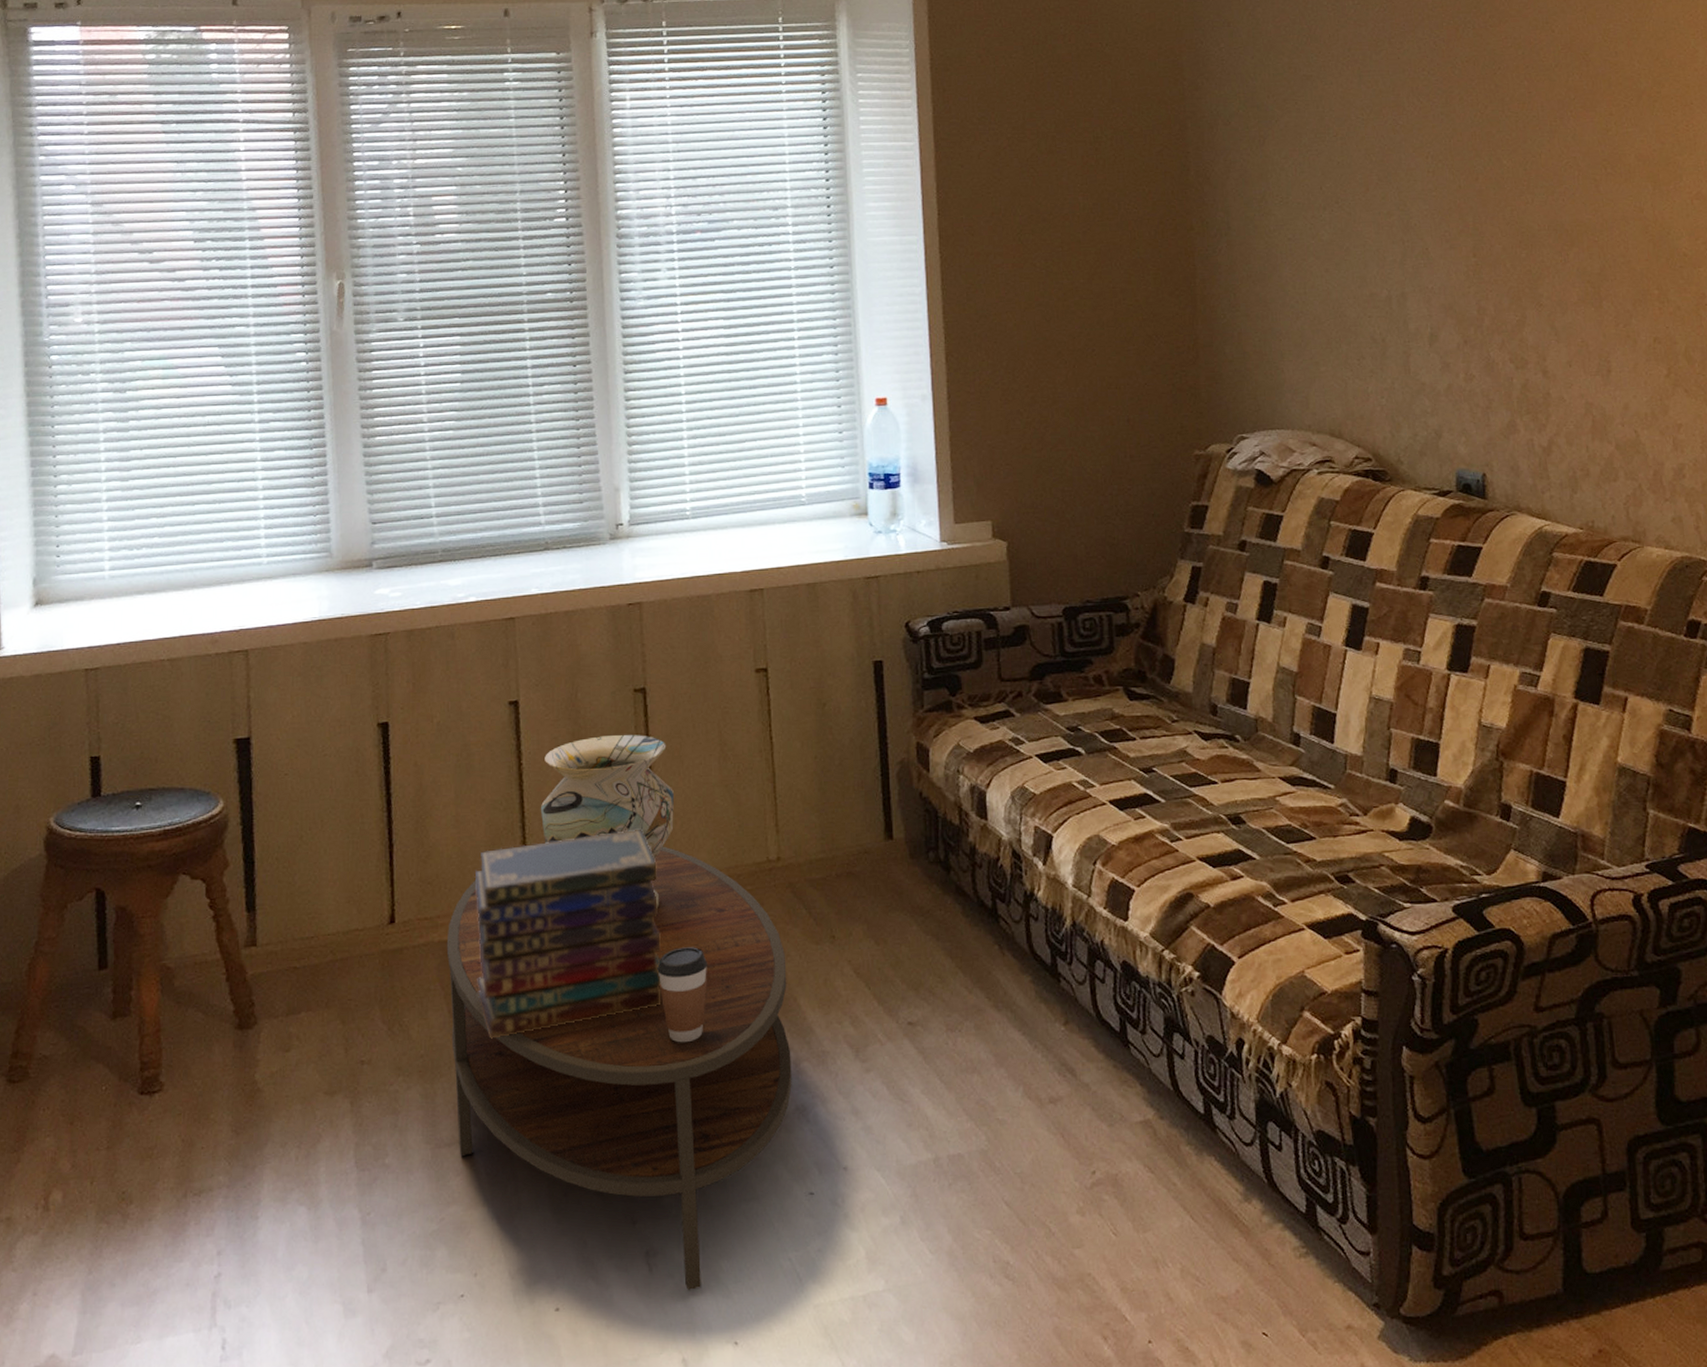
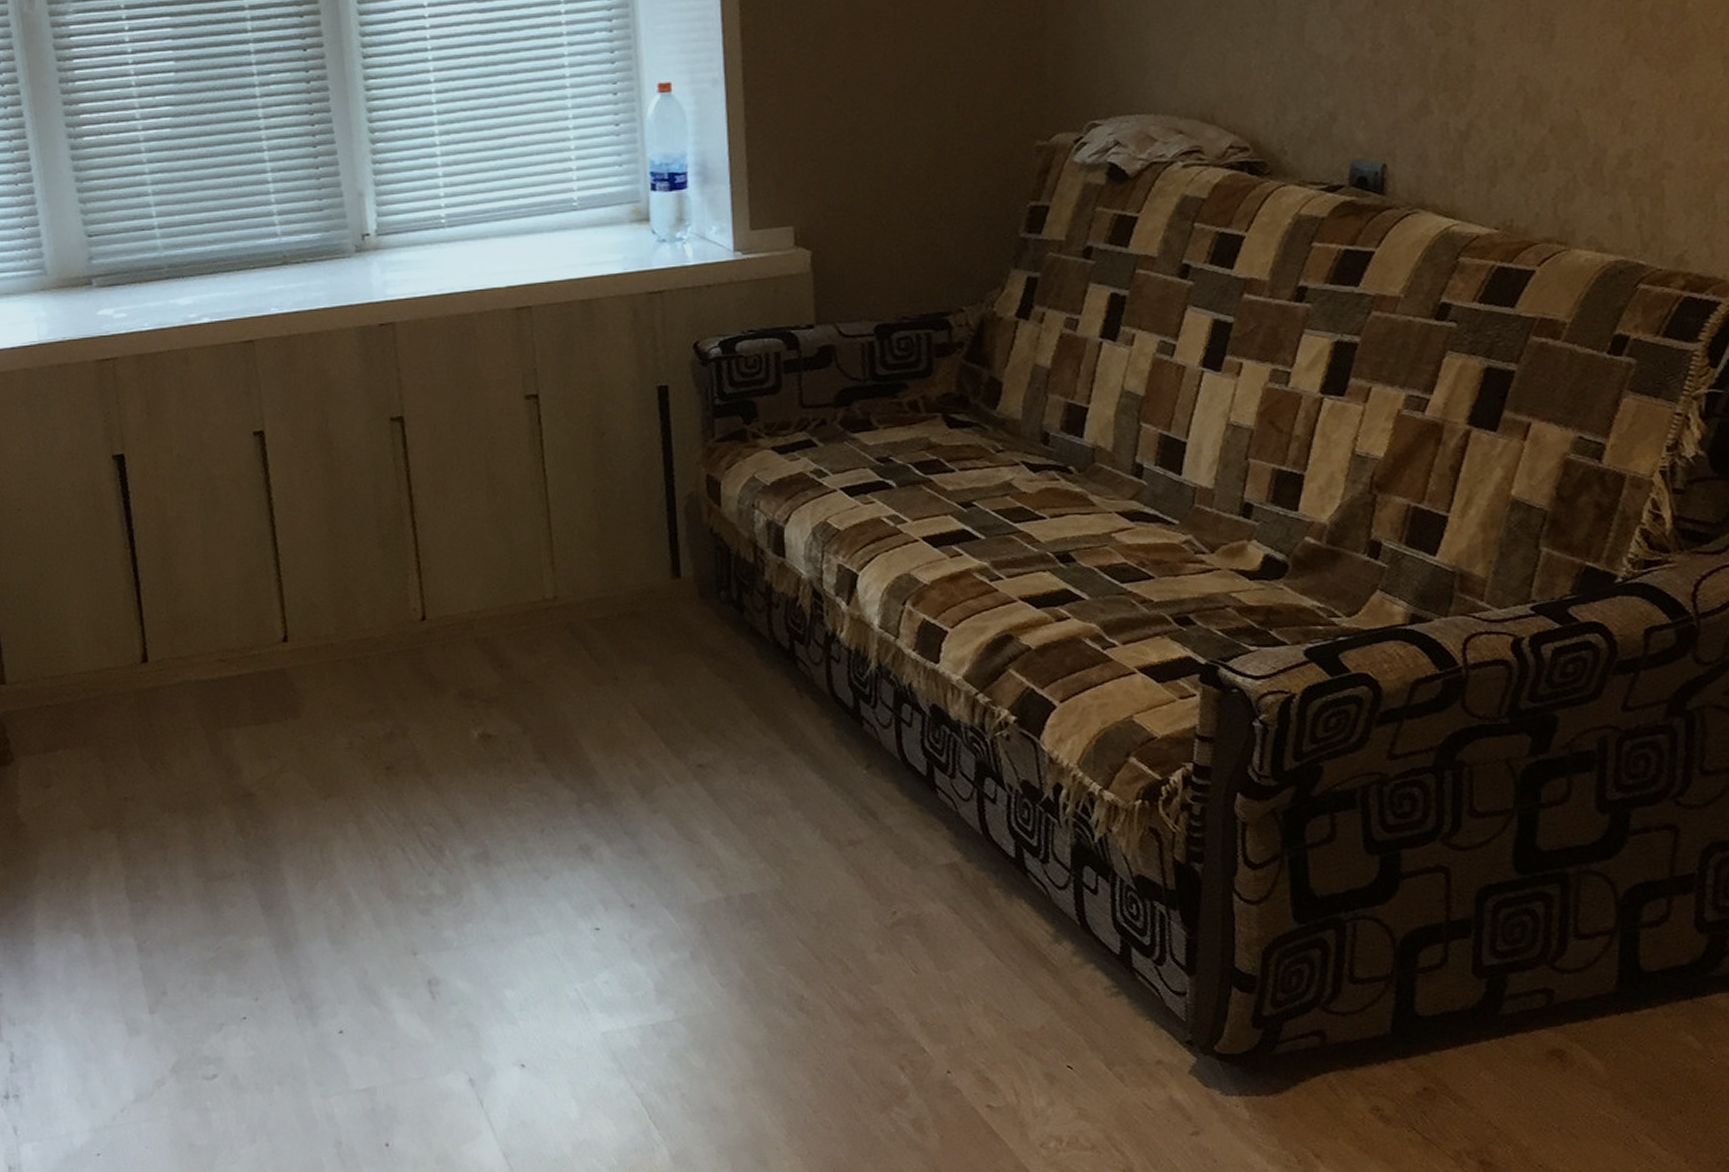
coffee table: present [446,846,792,1291] -> none [204,584,575,1018]
book stack: present [474,830,661,1039] -> none [228,567,433,777]
decorative vase: present [540,735,674,908] -> none [294,467,440,648]
coffee cup: present [657,947,708,1043] -> none [428,688,483,783]

